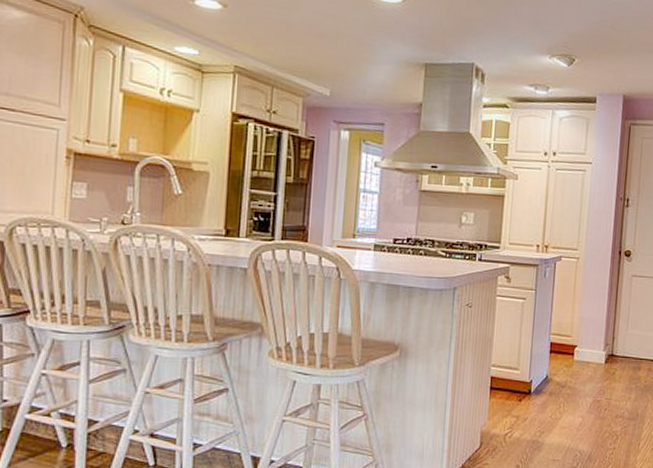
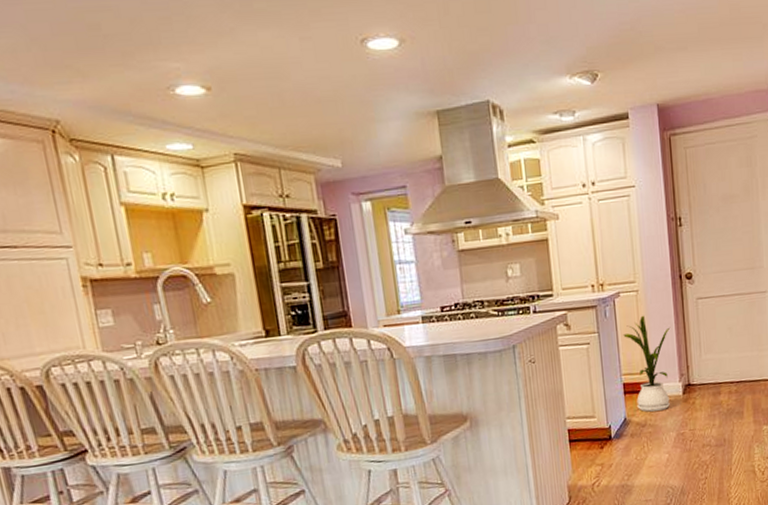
house plant: none [558,281,604,375] -> present [623,315,671,412]

